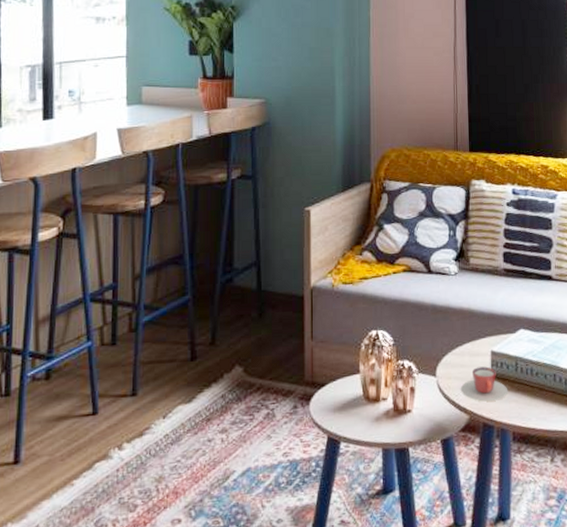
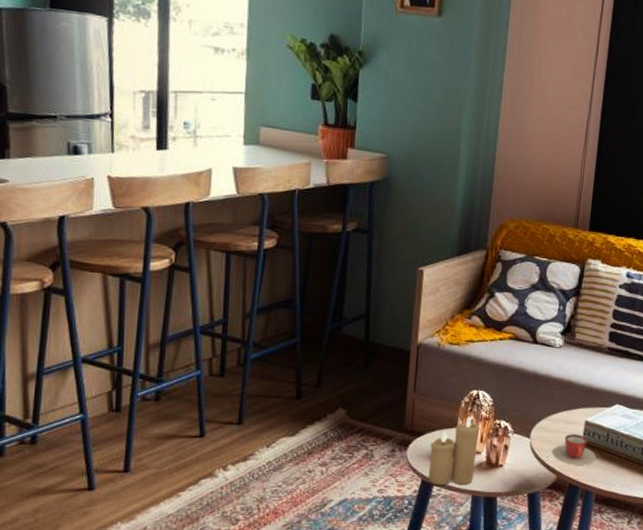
candle: none [334,360,382,441] -> present [428,417,479,486]

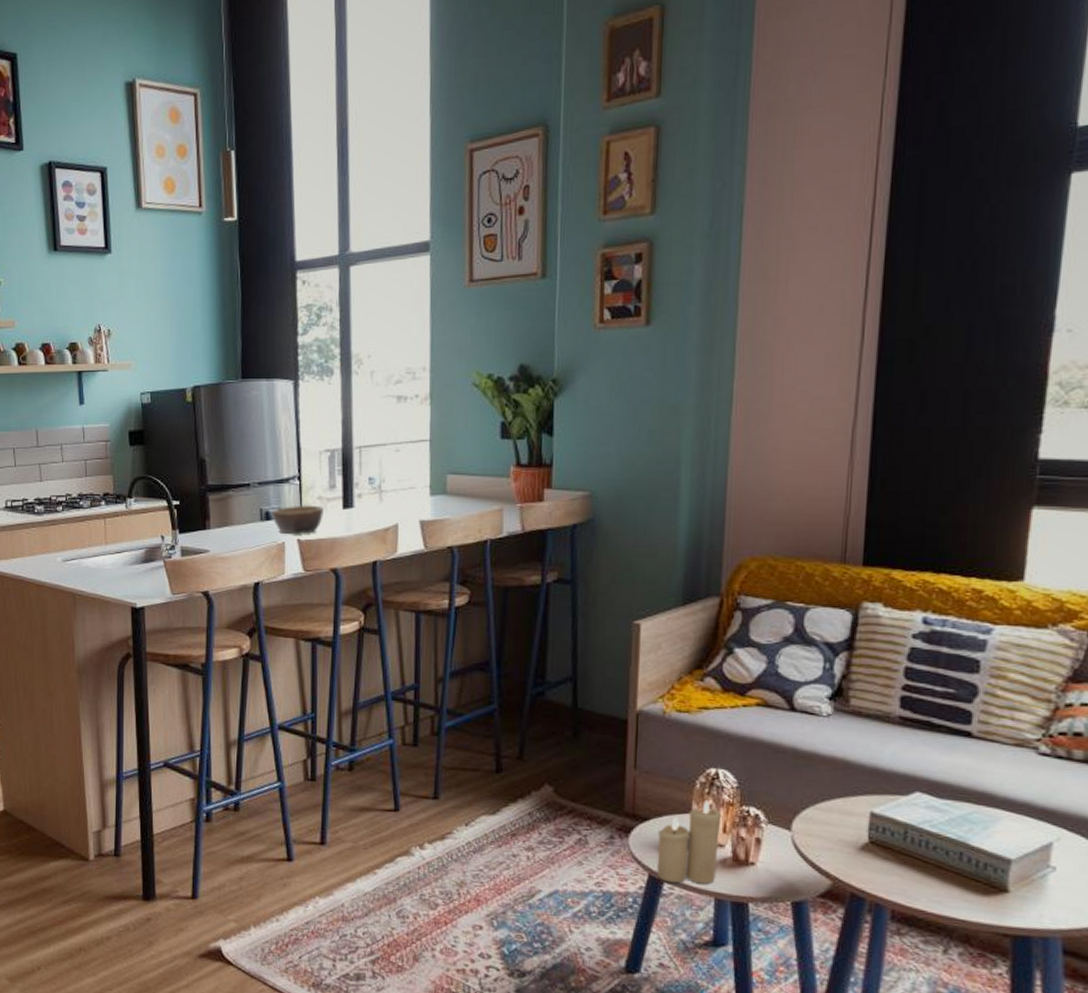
bowl: none [80,141,136,172] -> present [272,505,323,534]
teacup: present [551,434,597,465] -> none [822,828,891,871]

